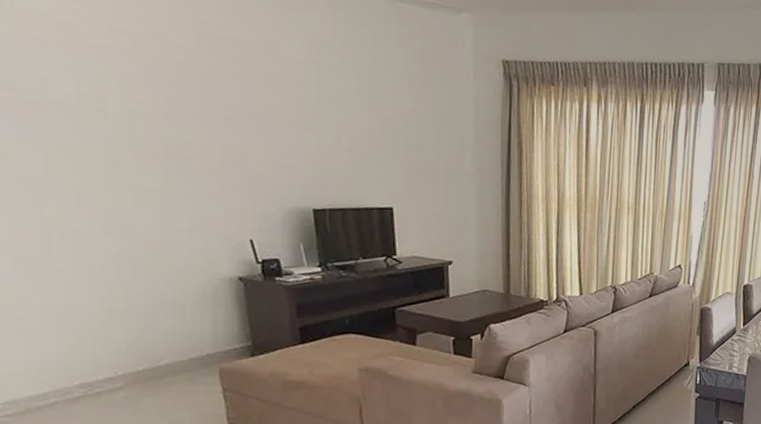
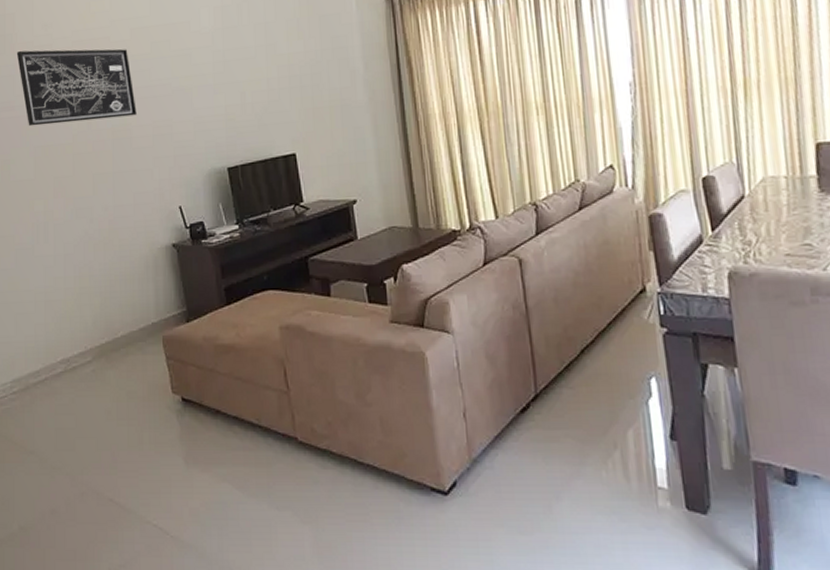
wall art: none [20,19,200,133] -> present [16,49,137,127]

